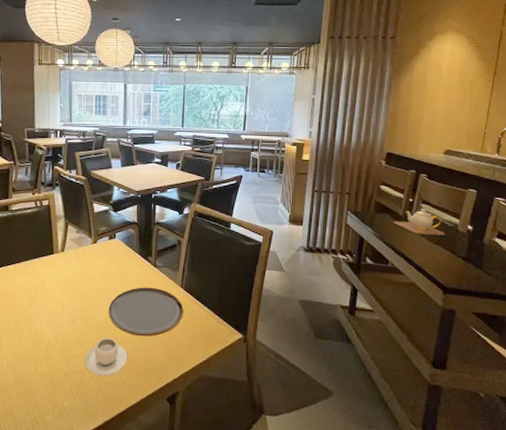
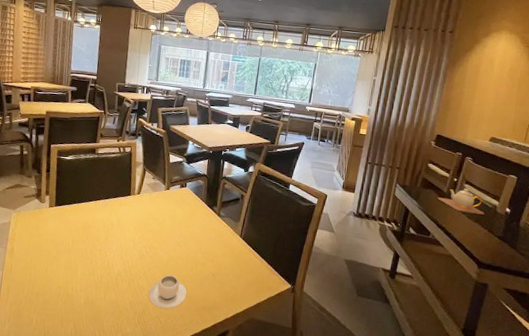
plate: present [108,287,183,337] -> none [173,233,241,278]

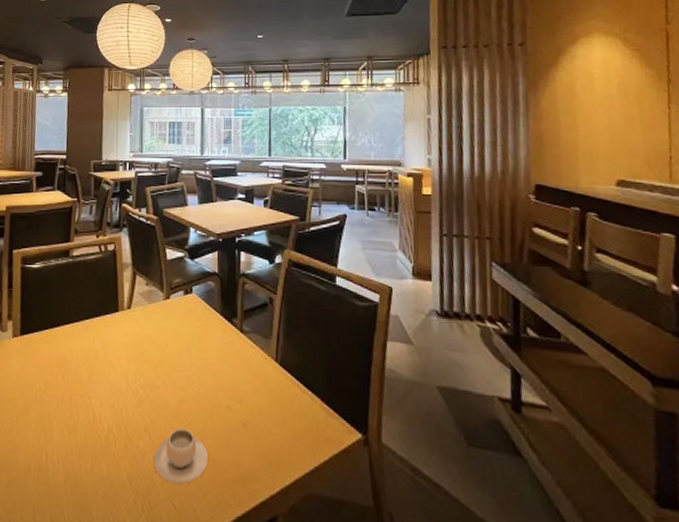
teapot: present [437,188,485,215] -> none [558,259,639,298]

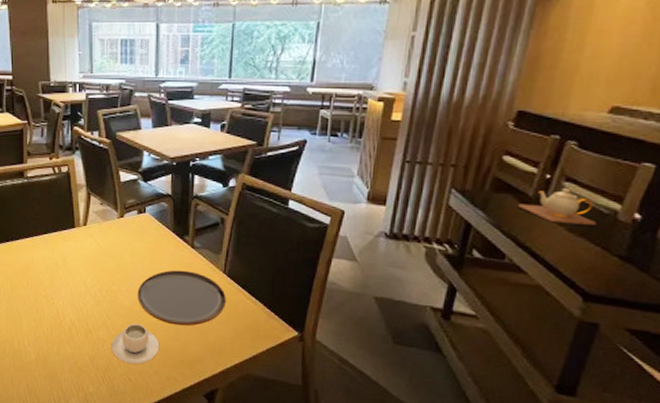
plate: none [183,359,280,430] -> present [137,270,226,326]
teapot: none [558,259,639,298] -> present [517,187,597,225]

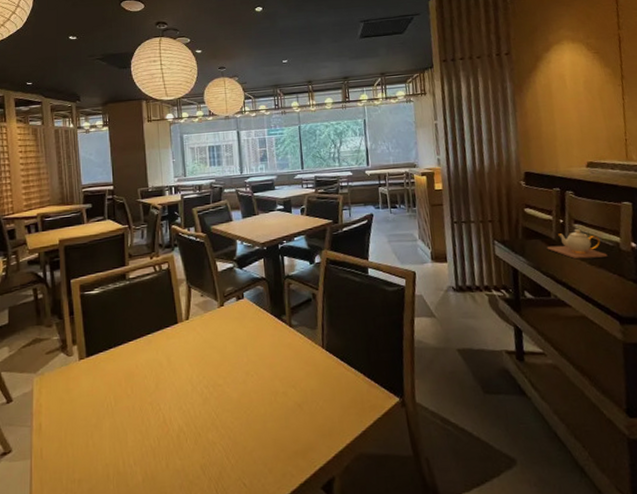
teacup: present [112,323,160,365] -> none [222,416,272,466]
plate: present [137,270,226,326] -> none [243,351,329,412]

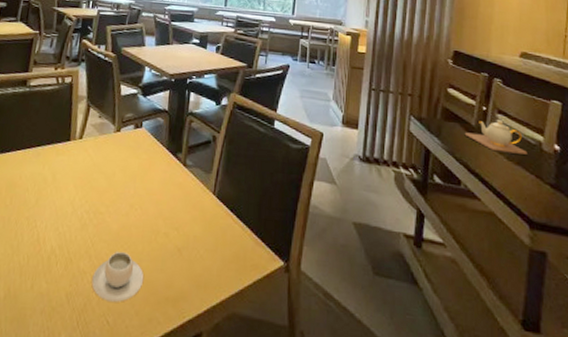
teacup: none [222,416,272,466] -> present [91,250,145,303]

